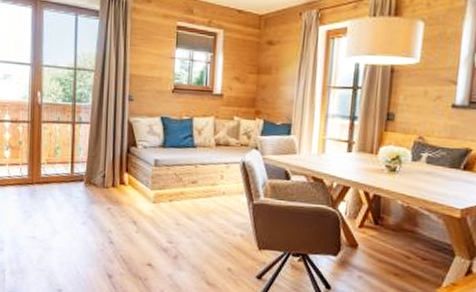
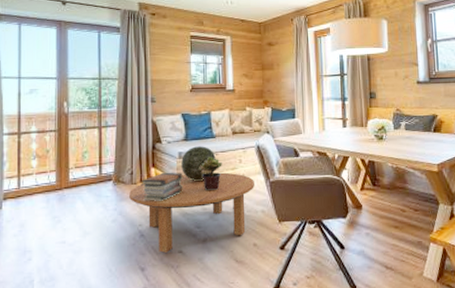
coffee table: none [100,183,235,264] -> present [129,172,254,253]
book stack: none [112,179,158,211] -> present [141,172,183,202]
decorative sphere: none [157,155,195,193] -> present [181,146,216,181]
potted plant: none [175,168,203,206] -> present [199,157,223,191]

